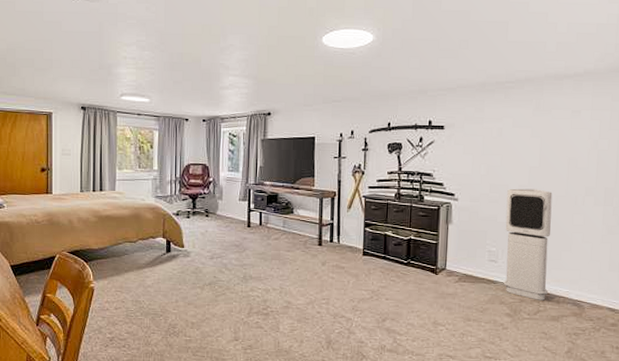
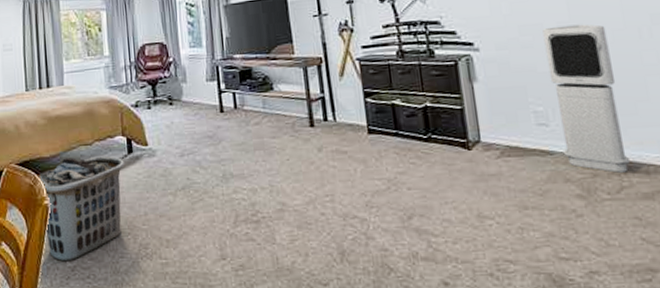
clothes hamper: none [87,251,163,333] -> present [38,156,126,262]

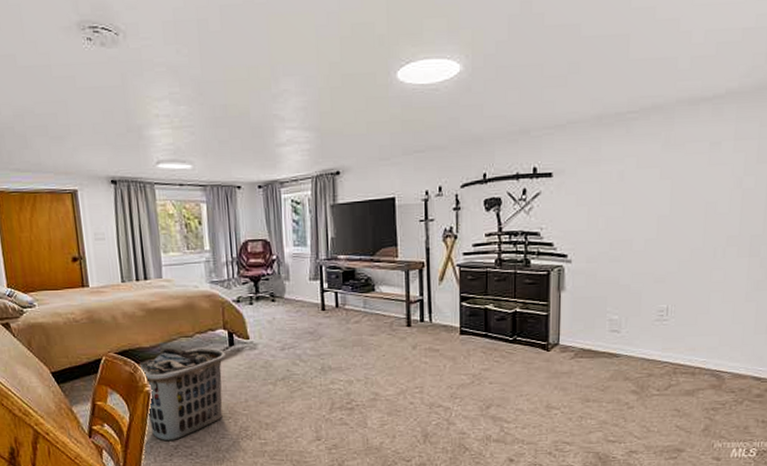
air purifier: present [542,24,631,173] -> none [627,242,686,373]

